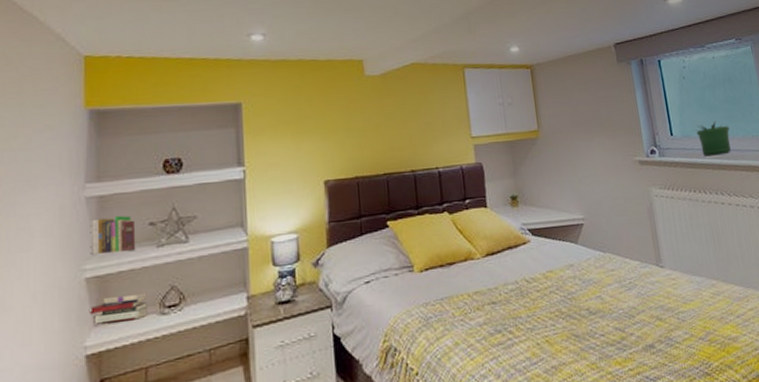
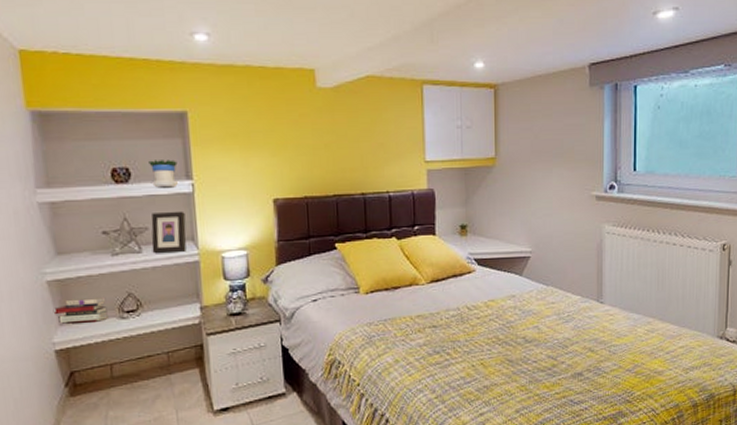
books: present [92,215,136,254] -> none [46,222,92,259]
picture frame: none [199,197,236,243] -> present [151,211,187,254]
flowerpot: none [201,148,230,177] -> present [148,160,178,189]
planter: present [693,120,731,157] -> none [659,157,697,195]

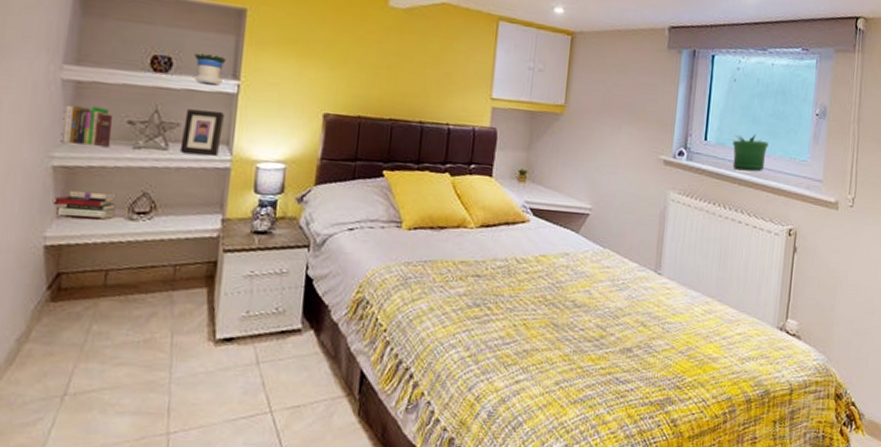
books: none [46,222,92,259] -> present [62,105,113,147]
planter: none [659,157,697,195] -> present [730,133,769,172]

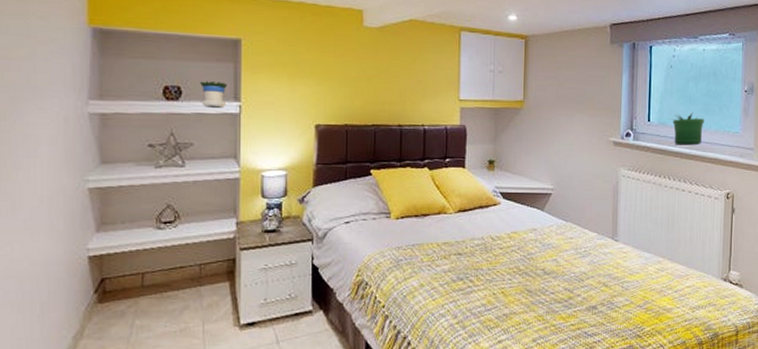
books: present [52,190,117,220] -> none [91,206,145,231]
books: present [62,105,113,147] -> none [94,134,136,168]
picture frame: present [179,109,224,156] -> none [195,130,230,169]

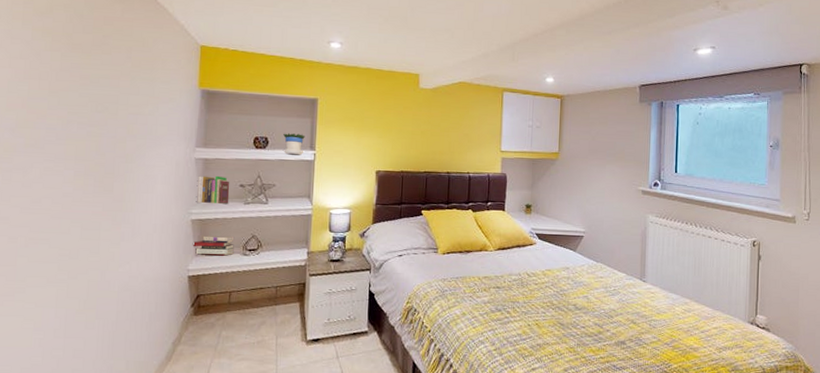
books: none [91,206,145,231] -> present [192,235,235,256]
books: none [94,134,136,168] -> present [197,175,230,204]
planter: present [670,112,704,146] -> none [697,165,730,196]

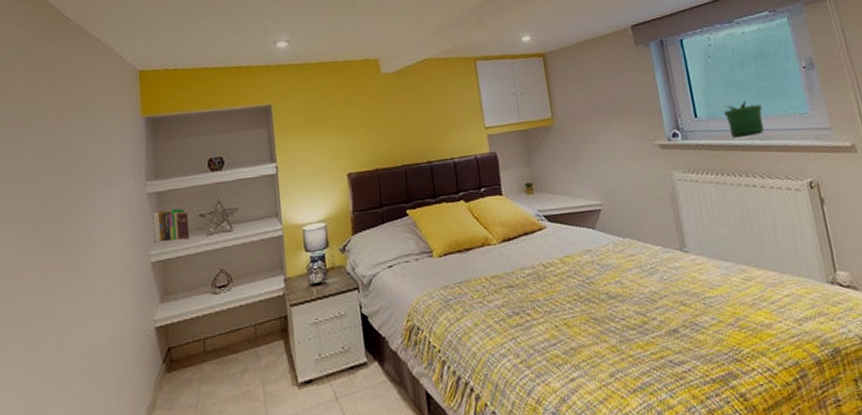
books: present [192,235,235,256] -> none [155,273,202,301]
flowerpot: present [283,133,305,156] -> none [239,147,264,173]
planter: none [697,165,730,196] -> present [720,99,764,138]

